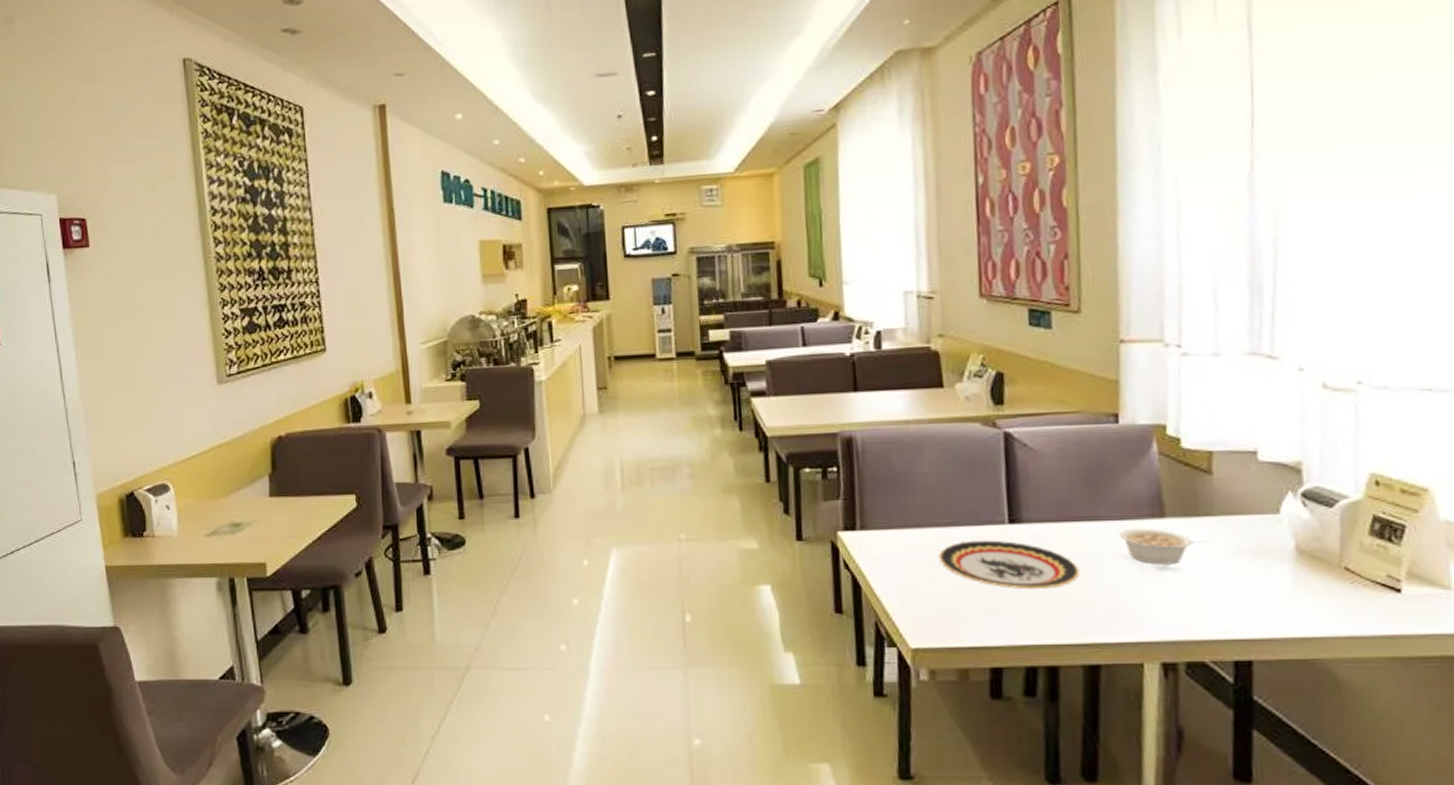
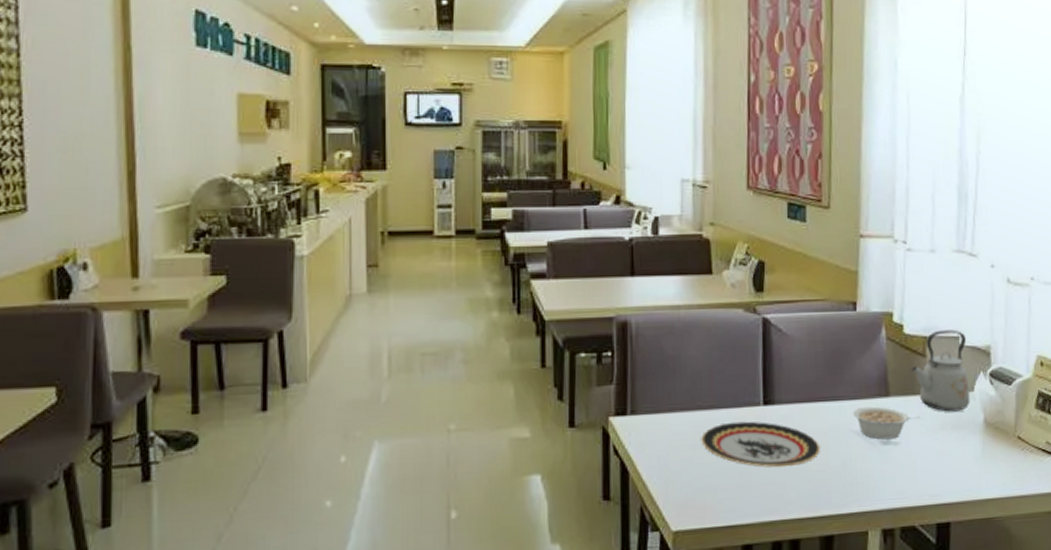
kettle: none [1193,443,1275,537] -> present [911,329,970,412]

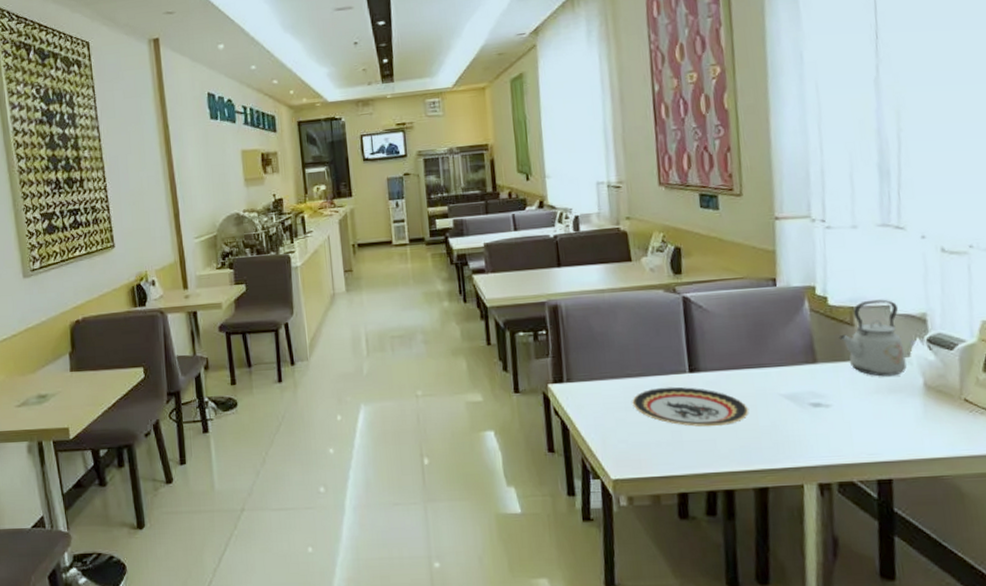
legume: present [852,406,920,440] -> none [779,372,851,403]

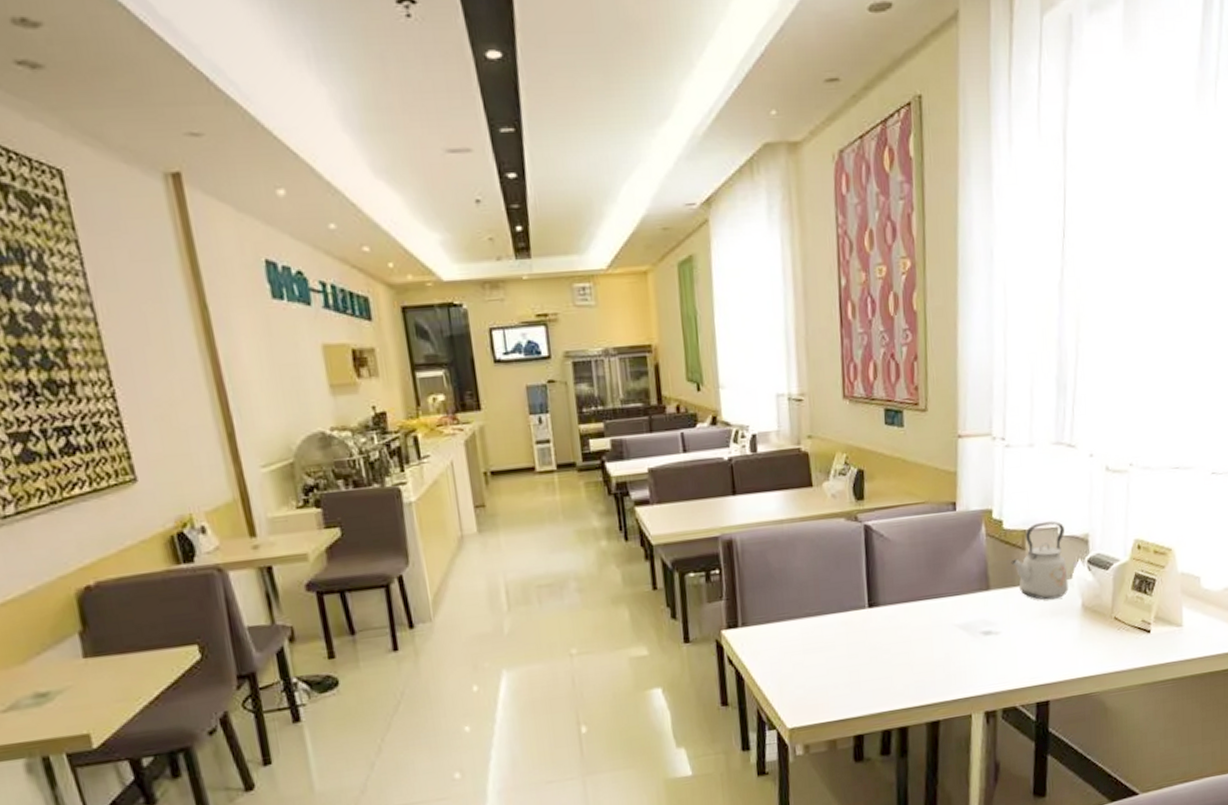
plate: present [632,386,749,427] -> none [810,623,925,665]

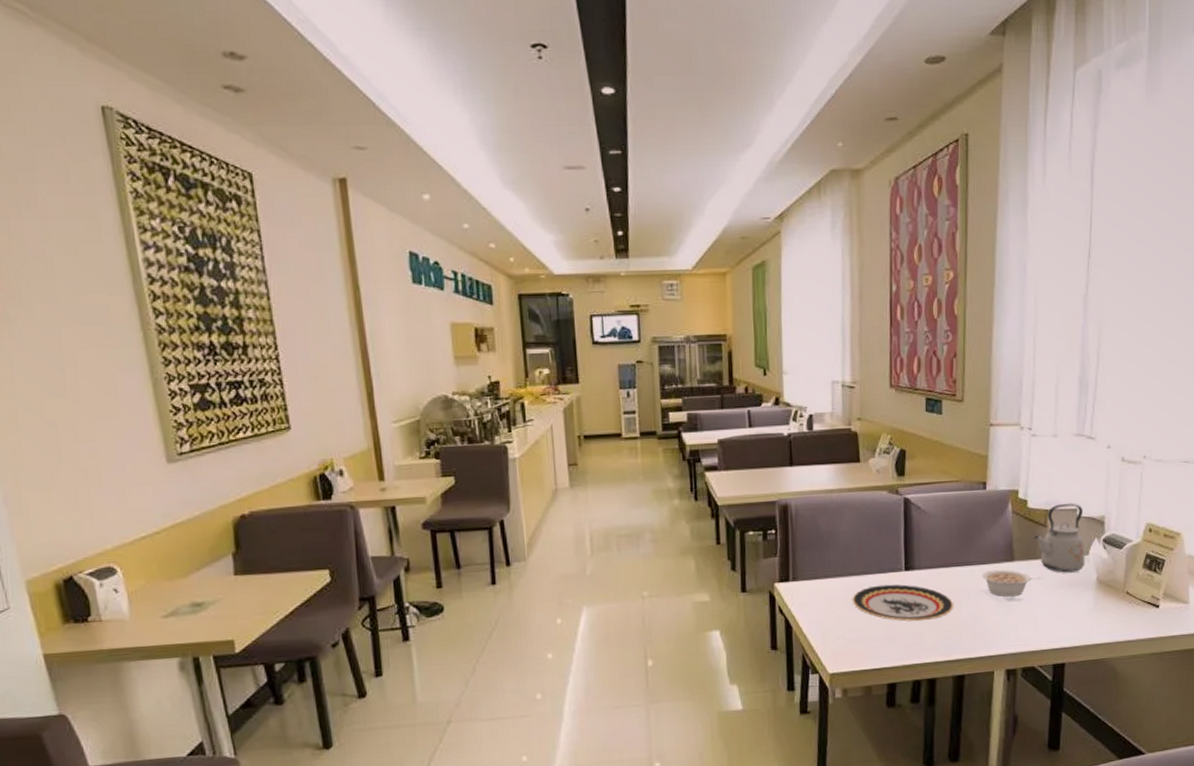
plate: none [810,623,925,665] -> present [852,584,954,622]
legume: none [954,600,1020,631] -> present [982,569,1040,597]

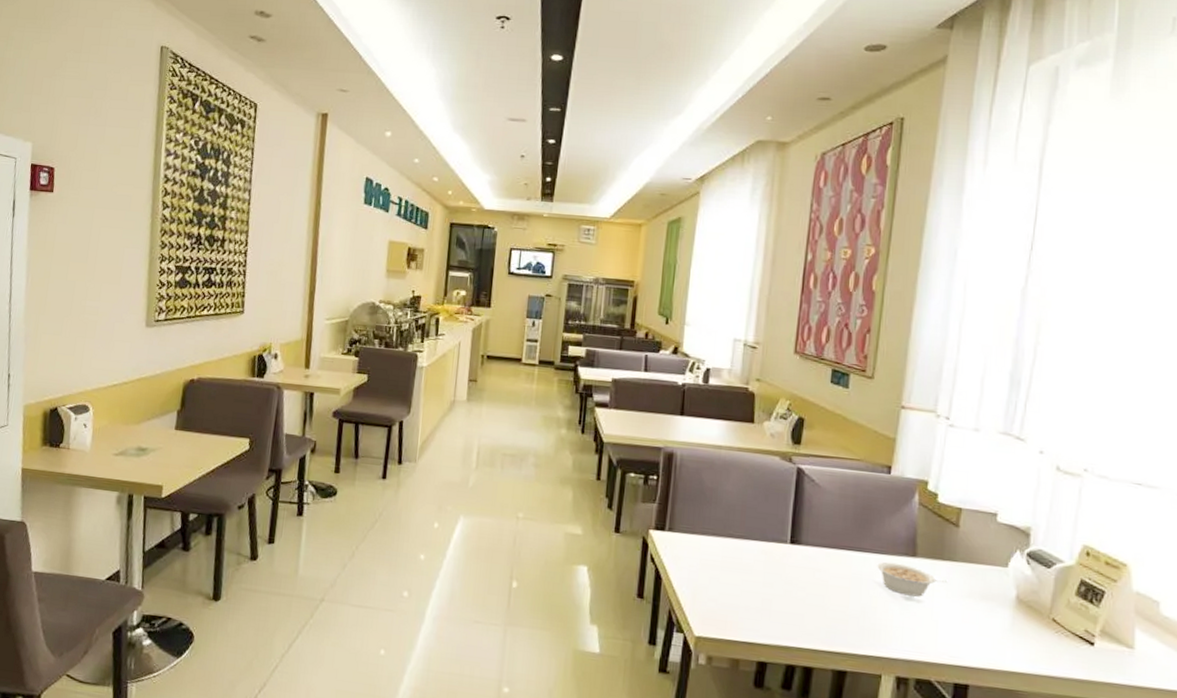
plate: present [852,584,954,622] -> none [729,553,842,603]
kettle: present [1034,503,1085,573] -> none [942,504,1004,584]

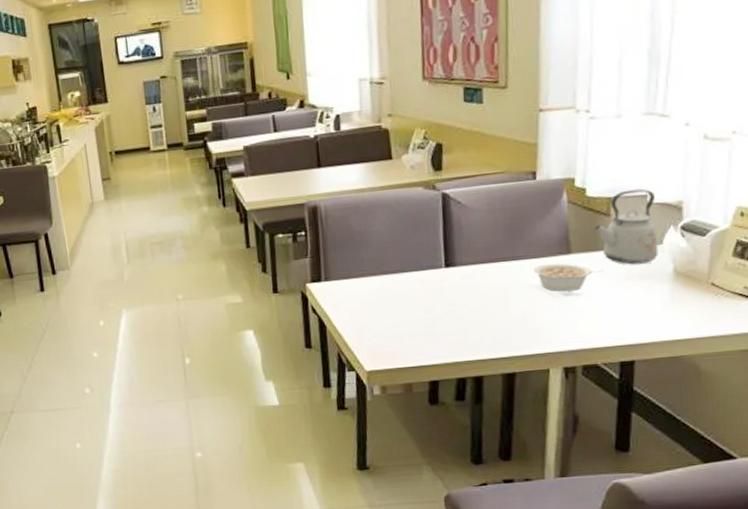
kettle: none [942,504,1004,584] -> present [594,188,658,265]

